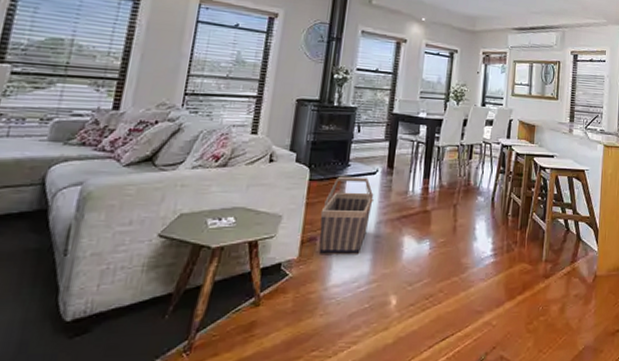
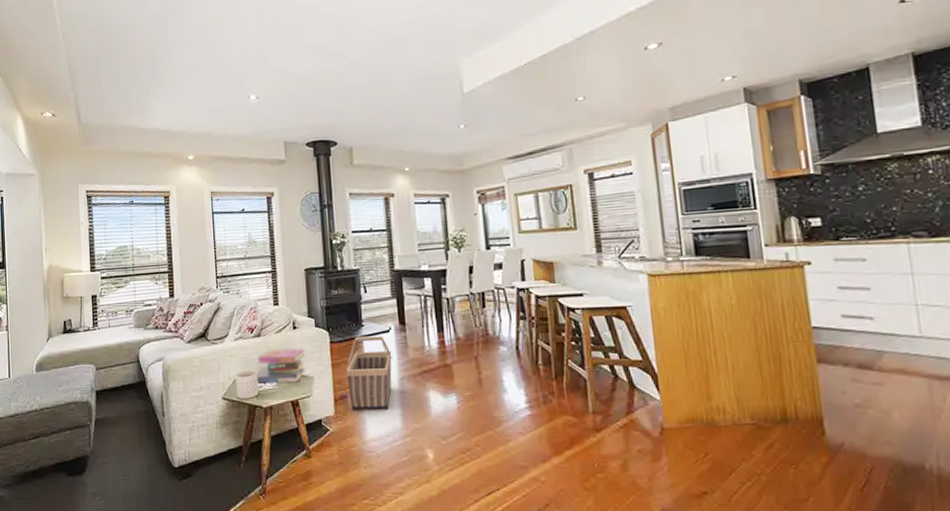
mug: none [179,203,214,237] -> present [234,369,259,399]
books: none [211,183,278,221] -> present [257,348,305,384]

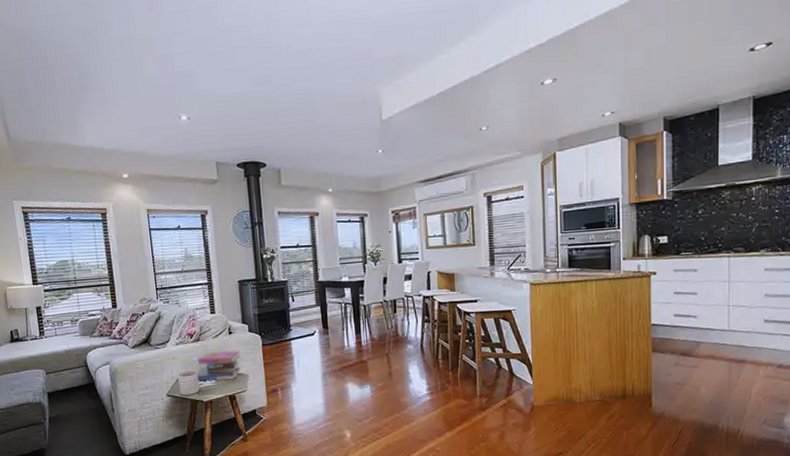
basket: present [346,335,392,411] -> none [276,338,317,401]

